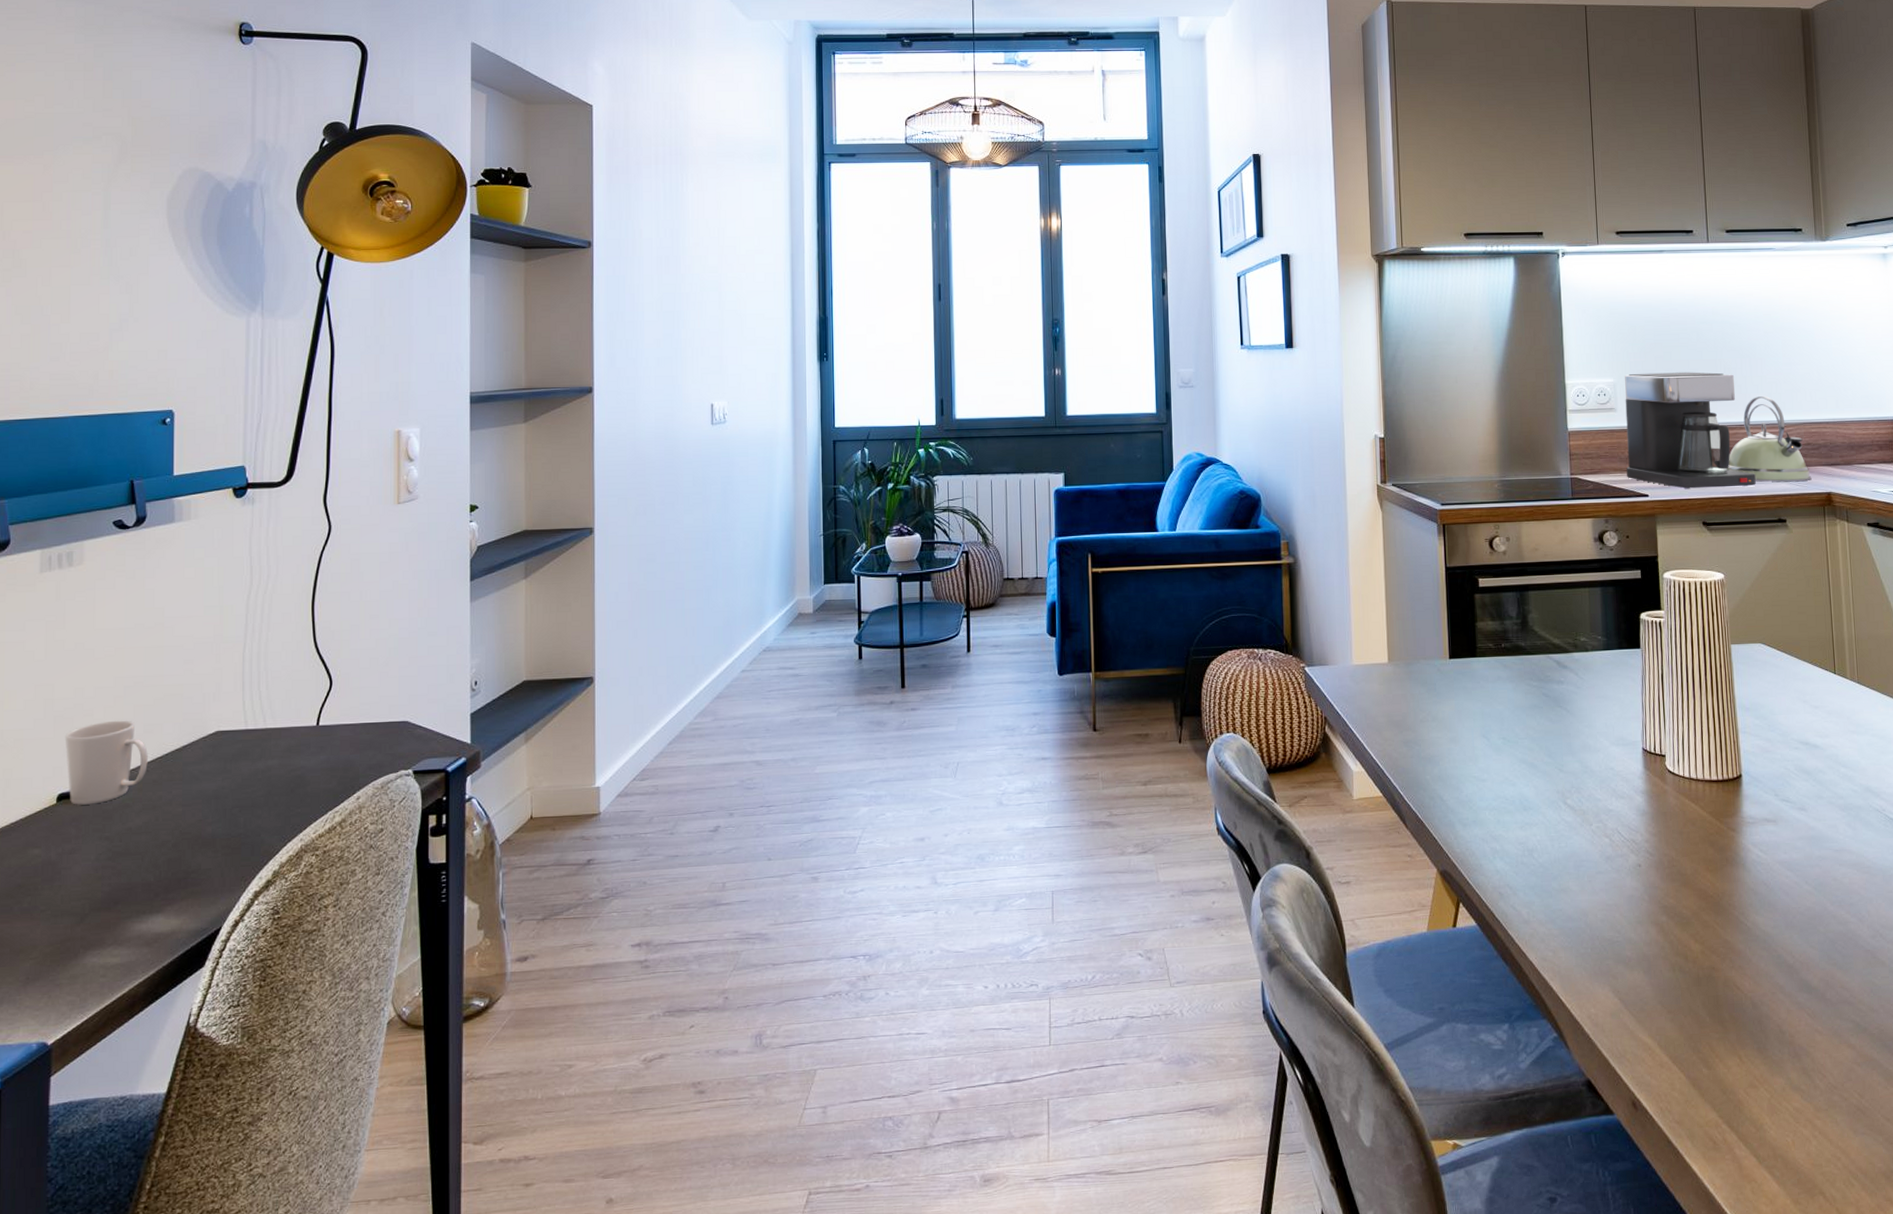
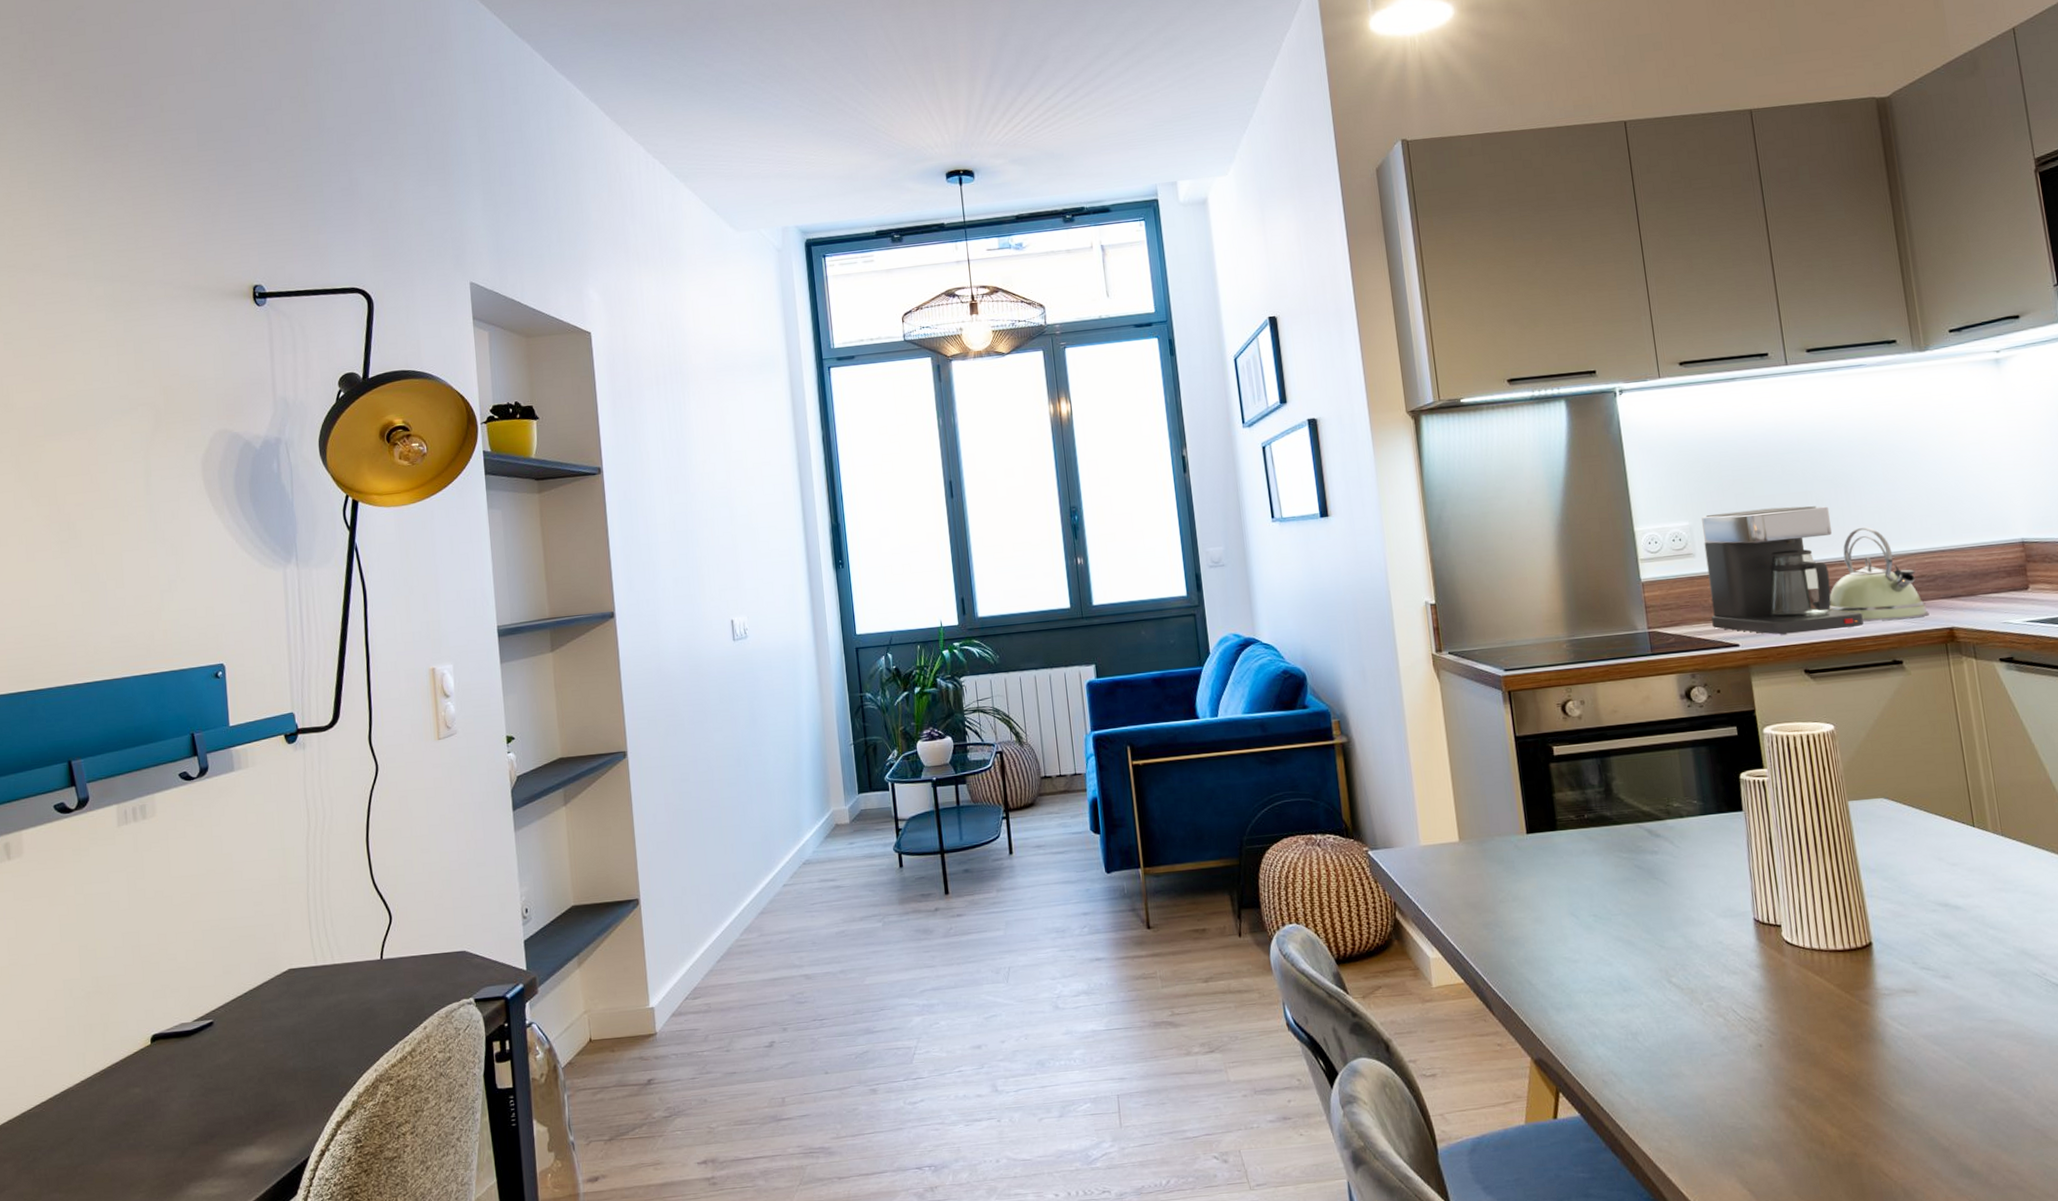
mug: present [65,720,148,805] -> none [153,962,230,1045]

